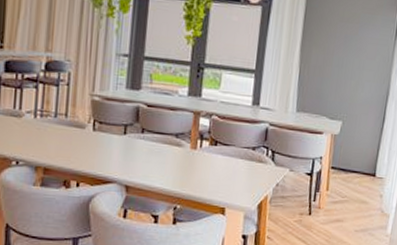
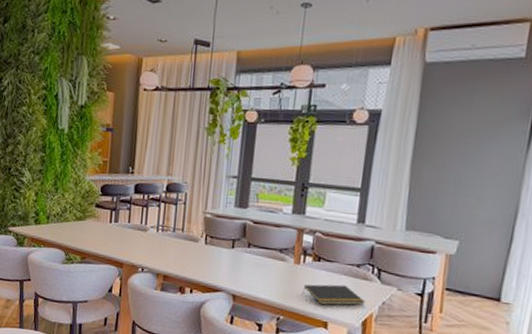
notepad: none [199,168,261,191] -> present [302,284,366,306]

